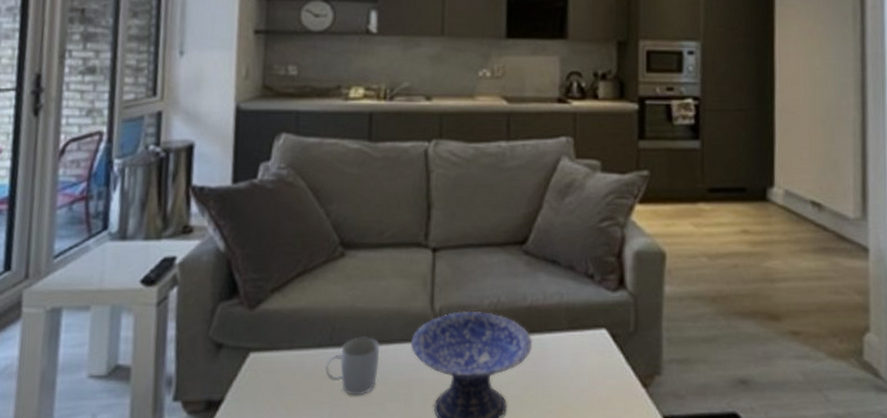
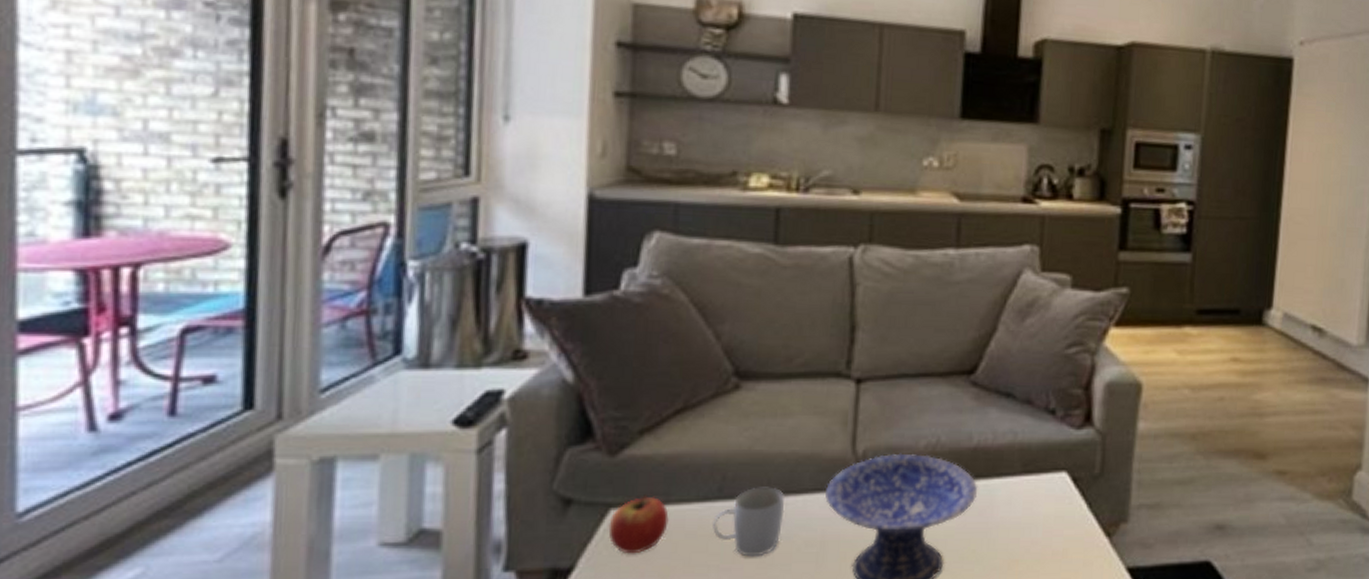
apple: none [248,341,293,390] -> present [608,494,669,554]

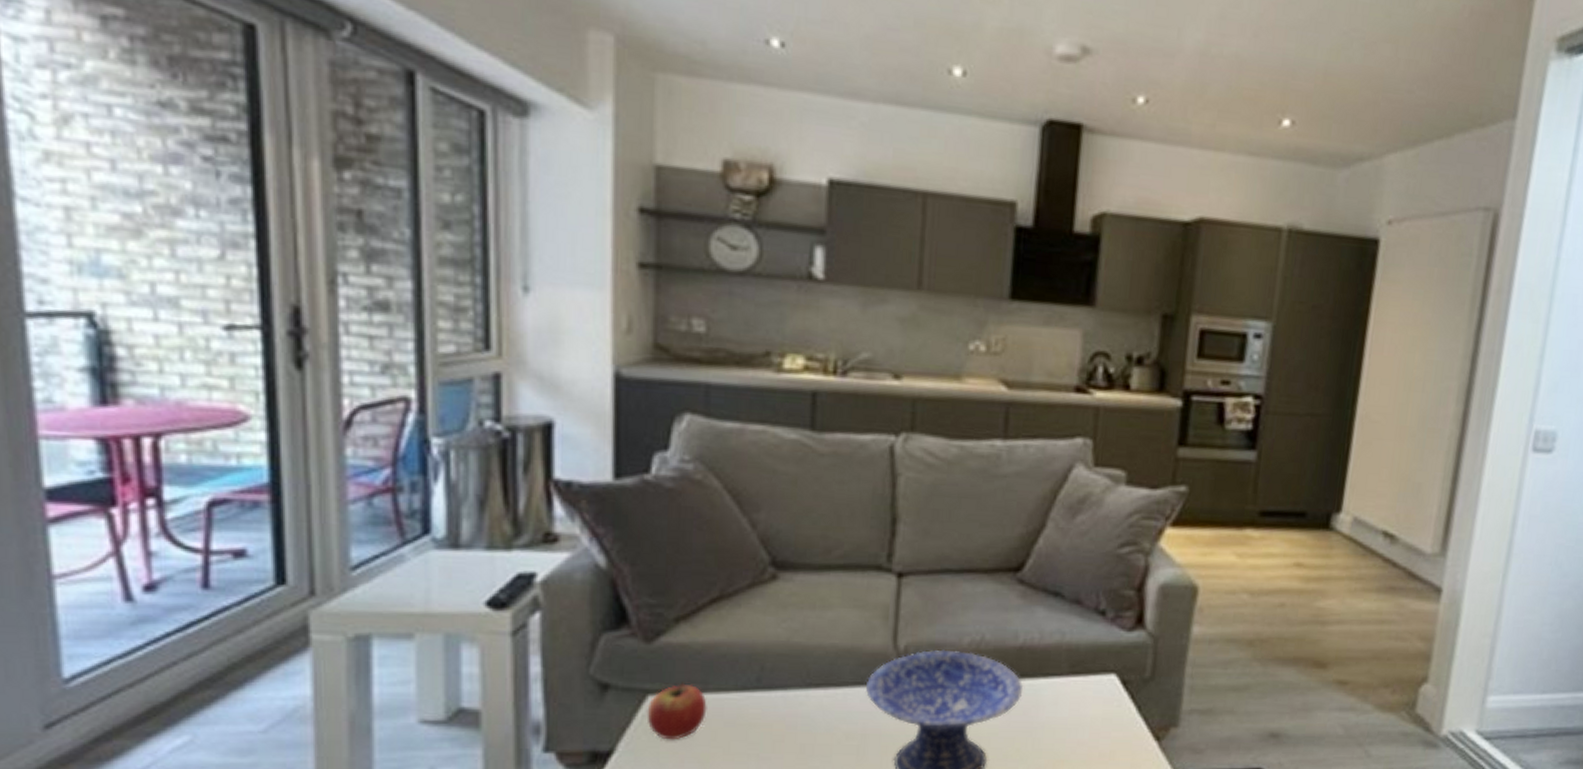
mug: present [713,487,785,557] -> none [752,678,825,747]

